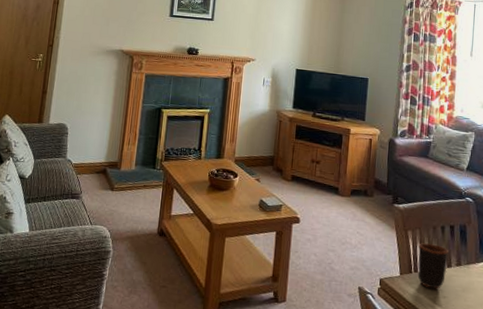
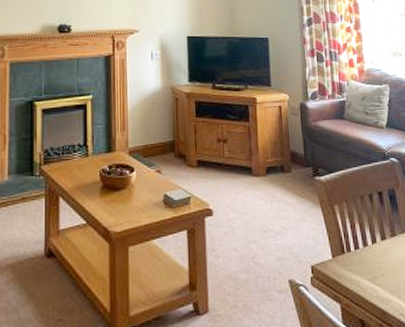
mug: present [417,243,449,289] -> none [347,216,382,268]

